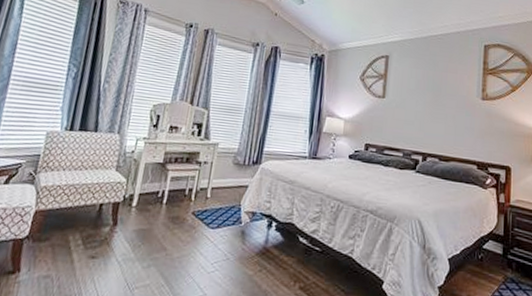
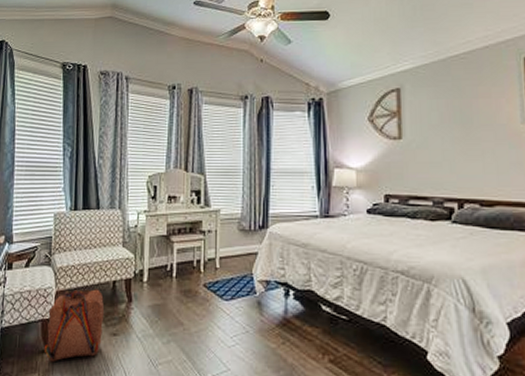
backpack: none [10,210,88,284] -> present [44,289,105,362]

